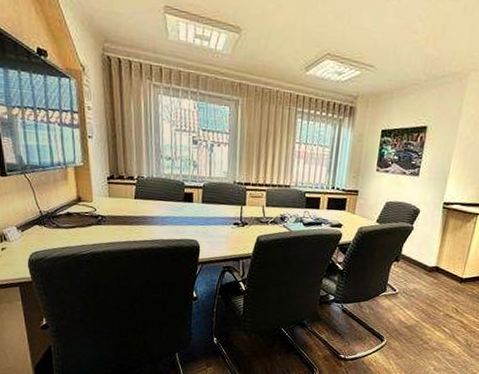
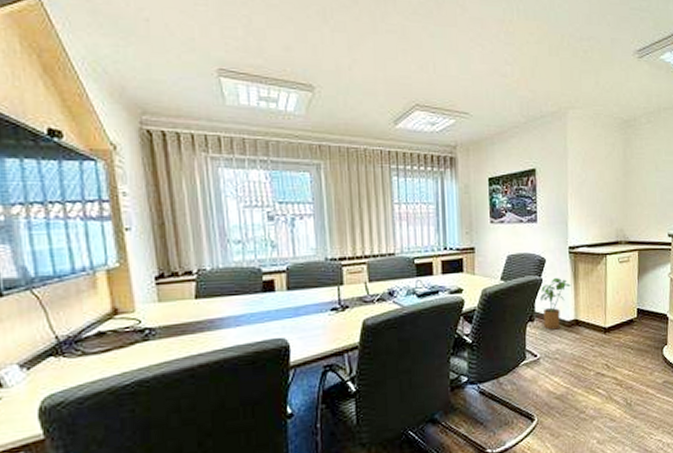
house plant: none [406,228,439,272] -> present [540,278,571,330]

